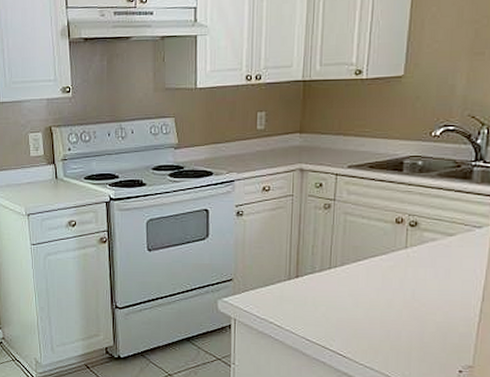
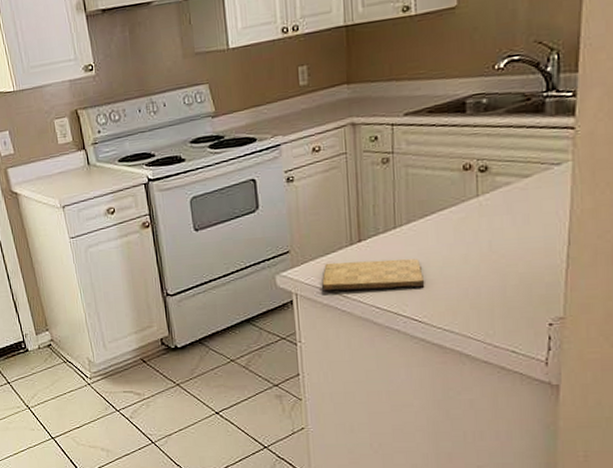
cutting board: none [259,294,352,326] -> present [322,259,425,291]

